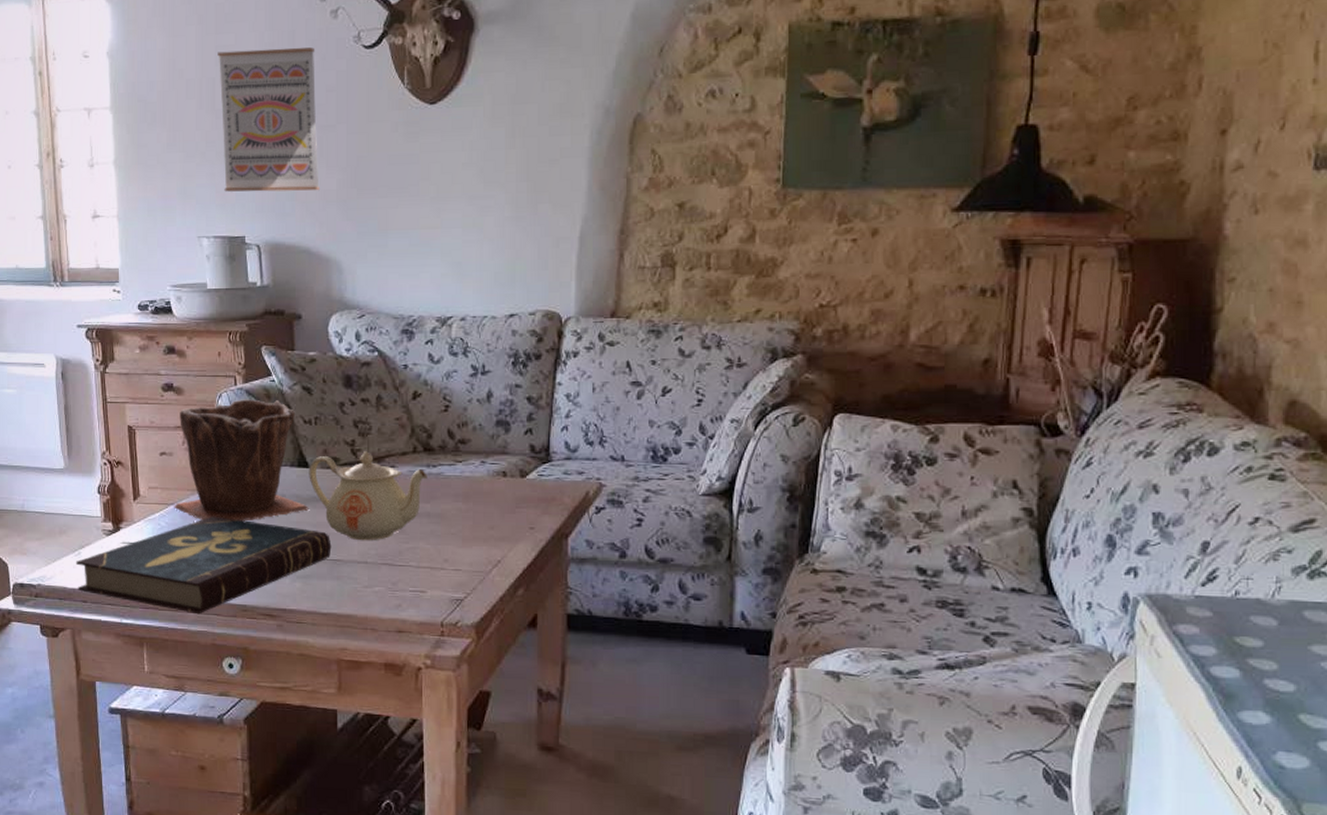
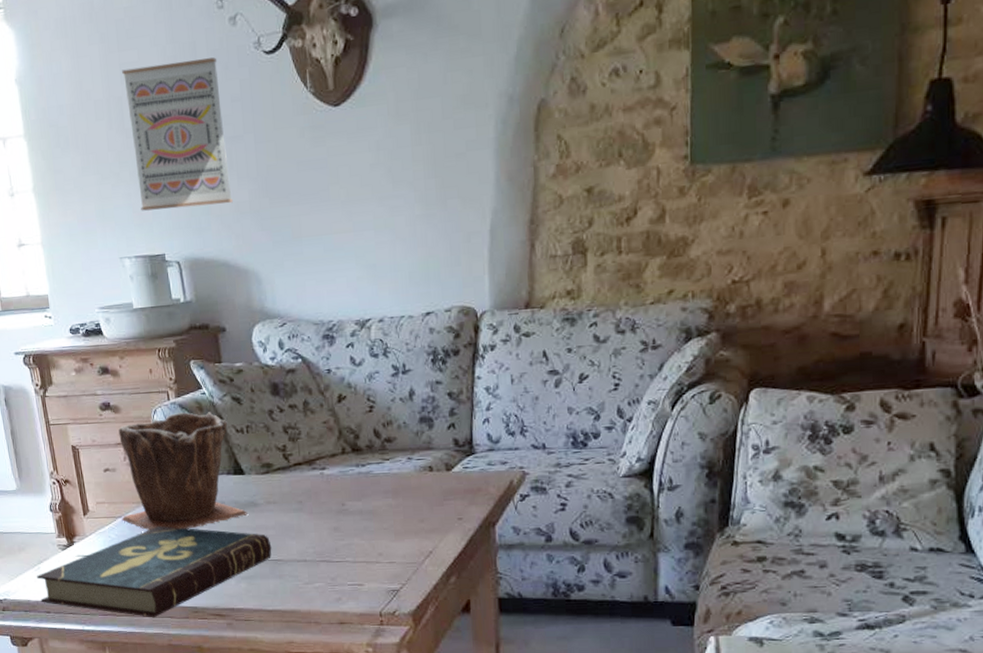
teapot: present [309,451,427,541] -> none [244,455,358,541]

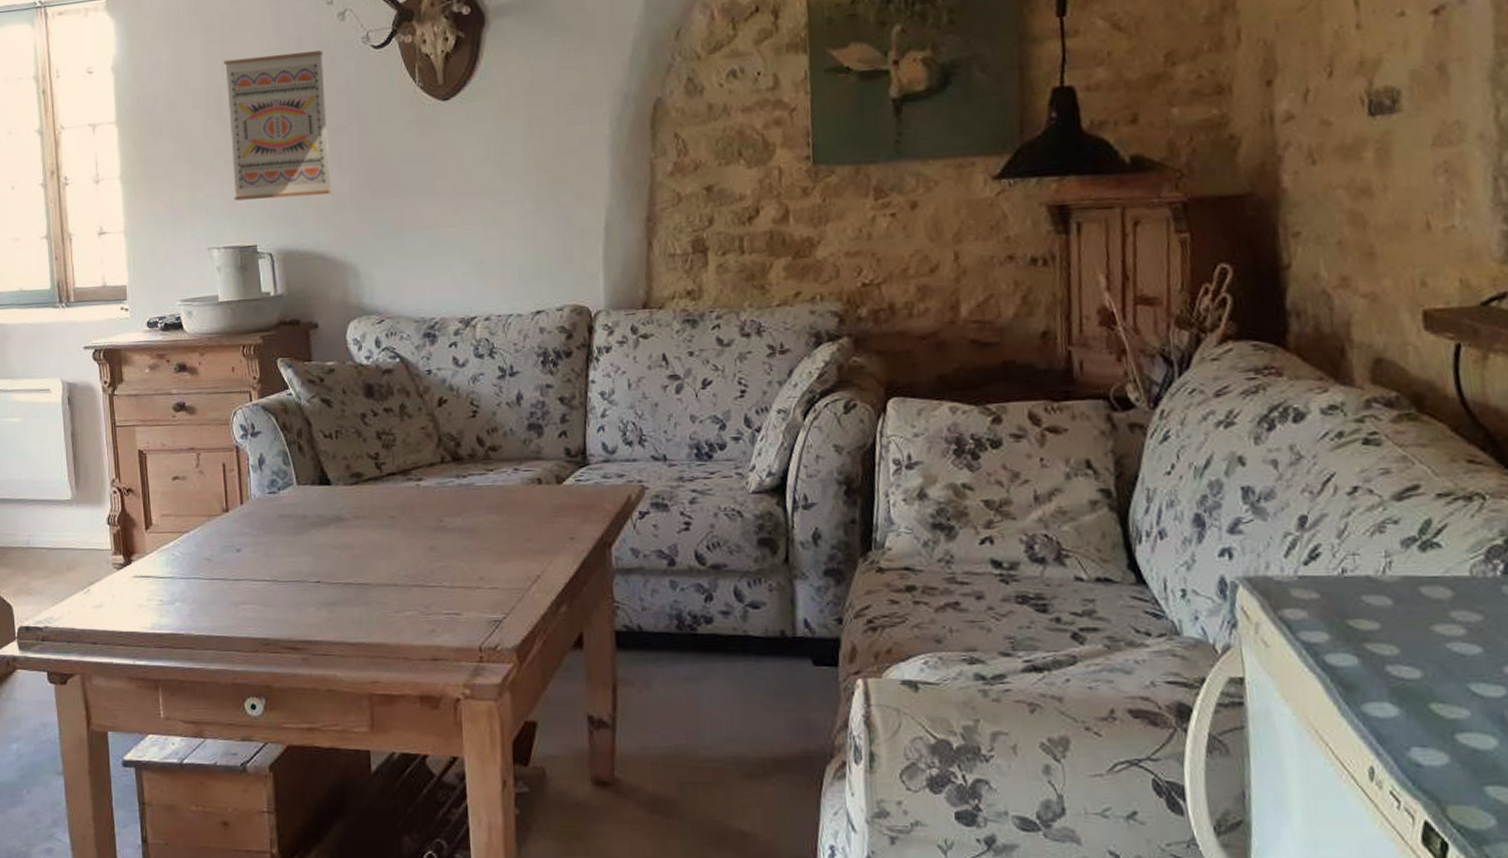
book: present [36,525,272,618] -> none [84,542,358,652]
plant pot: present [118,412,248,531] -> none [188,415,332,548]

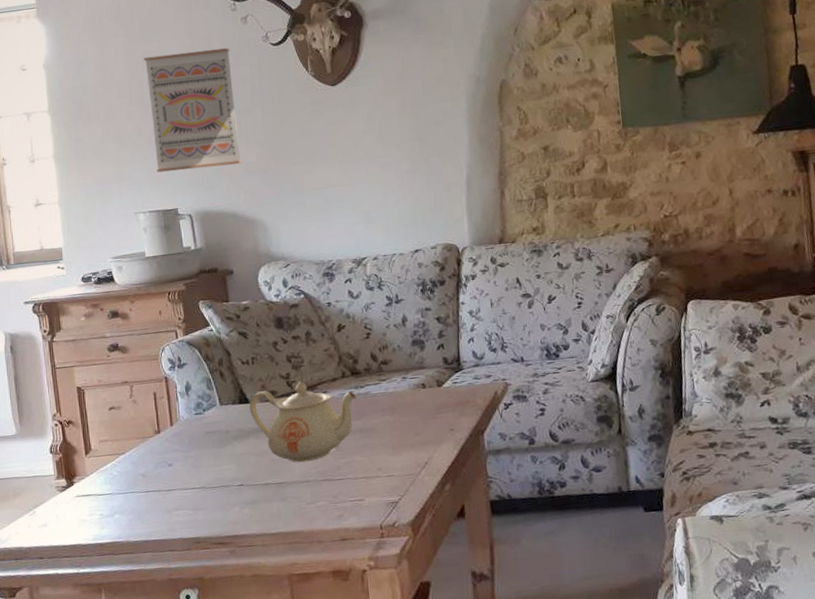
teapot: none [331,464,458,562] -> present [249,382,357,463]

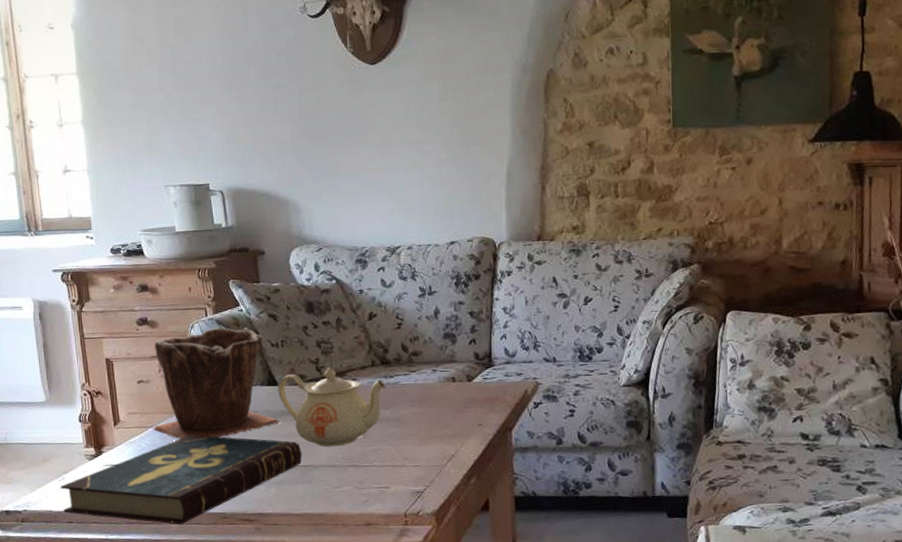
book: none [30,458,276,553] -> present [60,434,302,525]
plant pot: none [125,347,252,465] -> present [153,327,280,440]
wall art: present [144,48,242,173] -> none [176,17,276,145]

